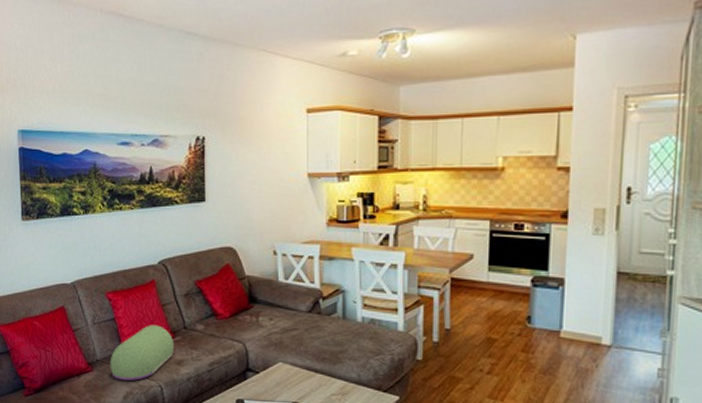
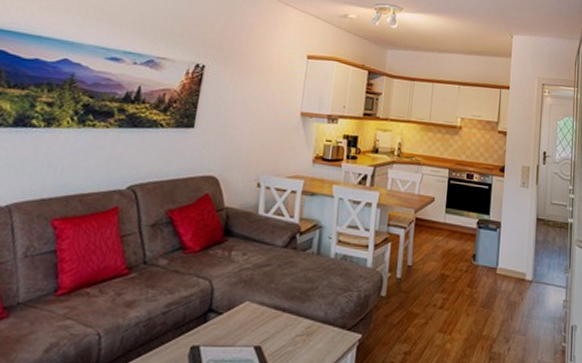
cushion: present [109,325,175,380] -> none [34,259,128,328]

